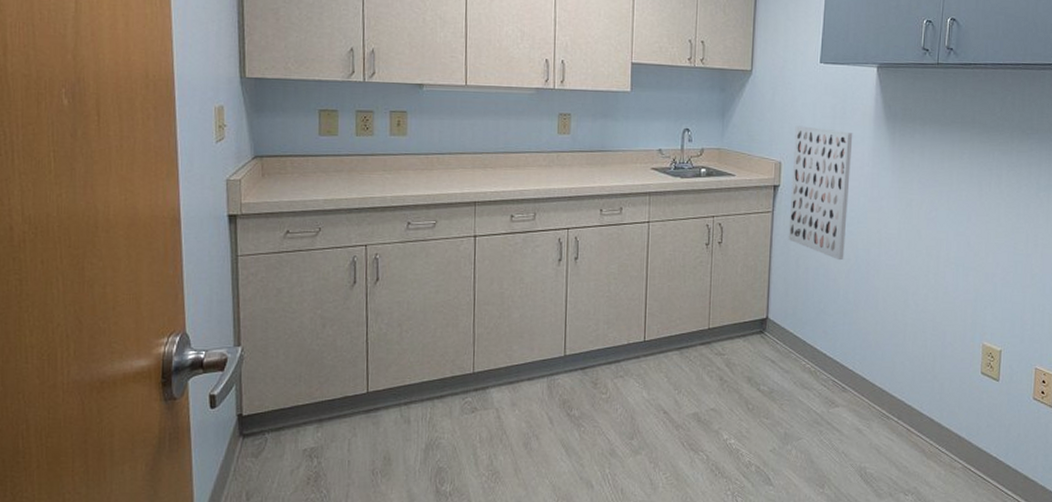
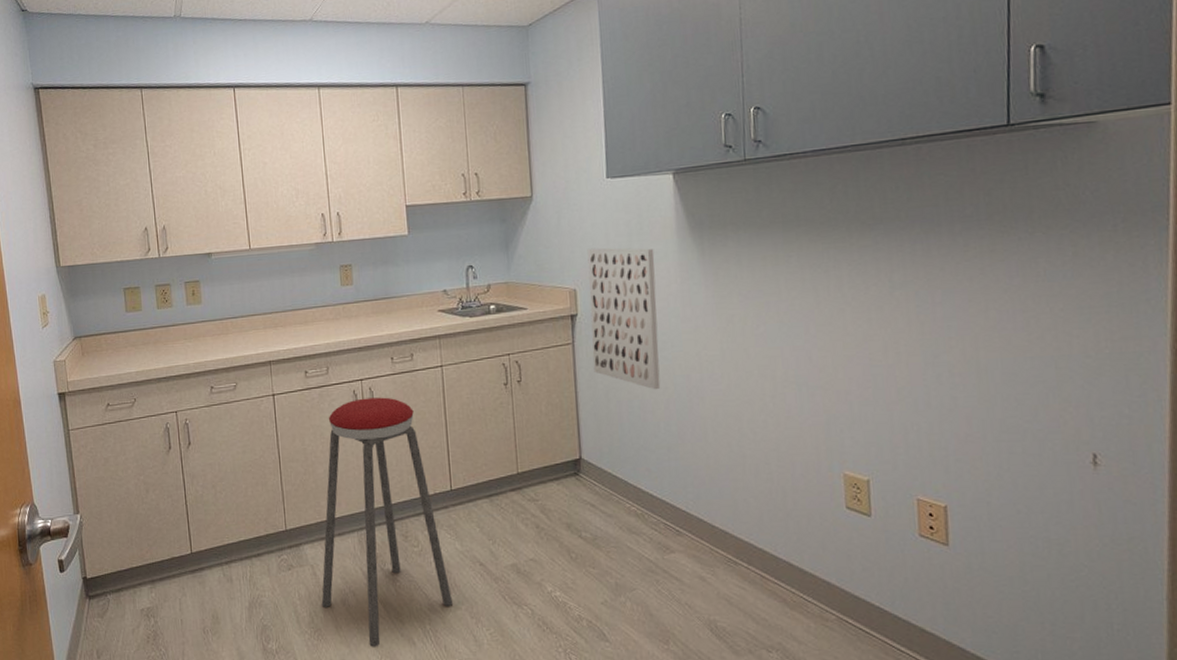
music stool: none [502,247,635,490] -> present [321,397,454,647]

